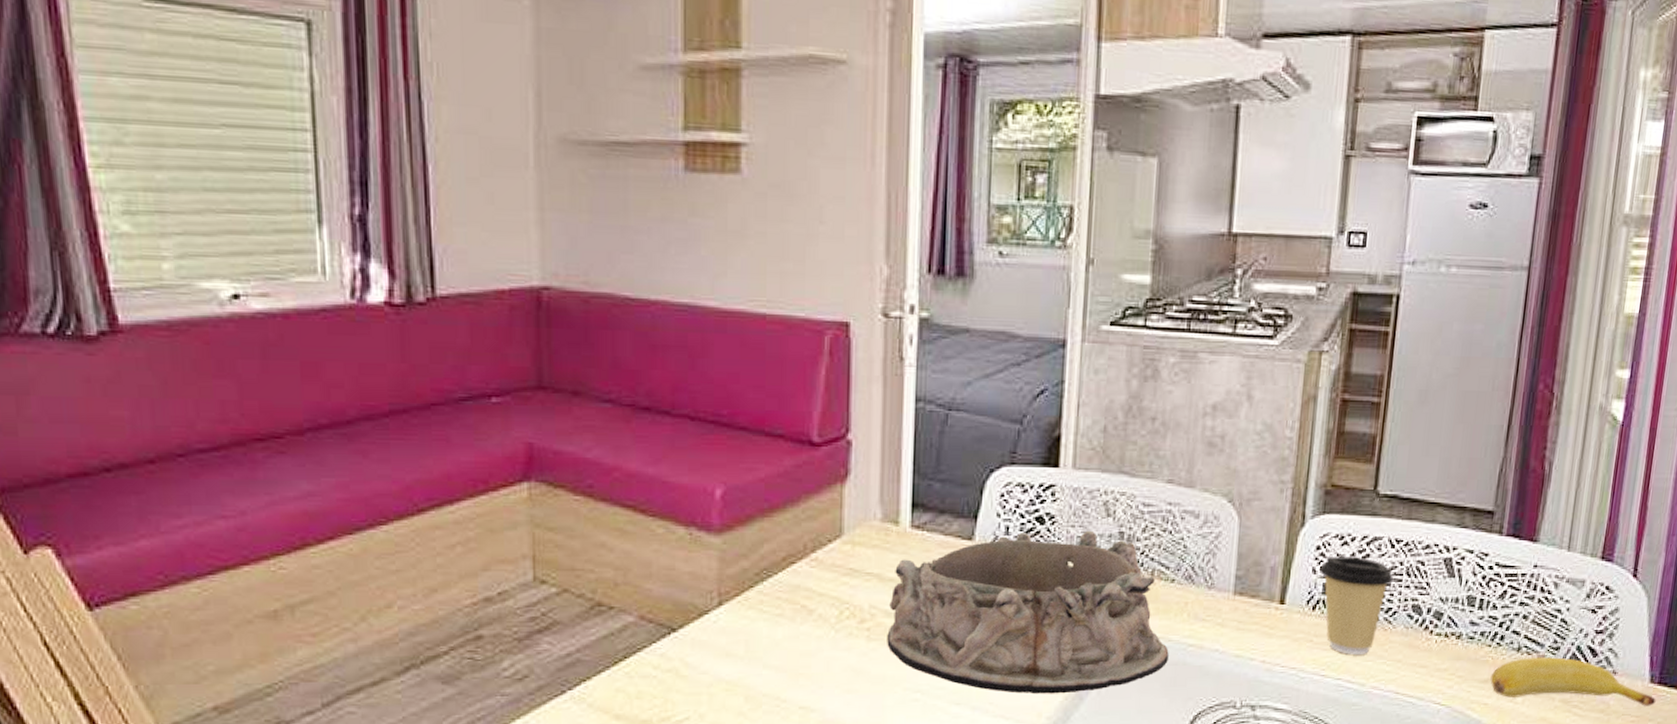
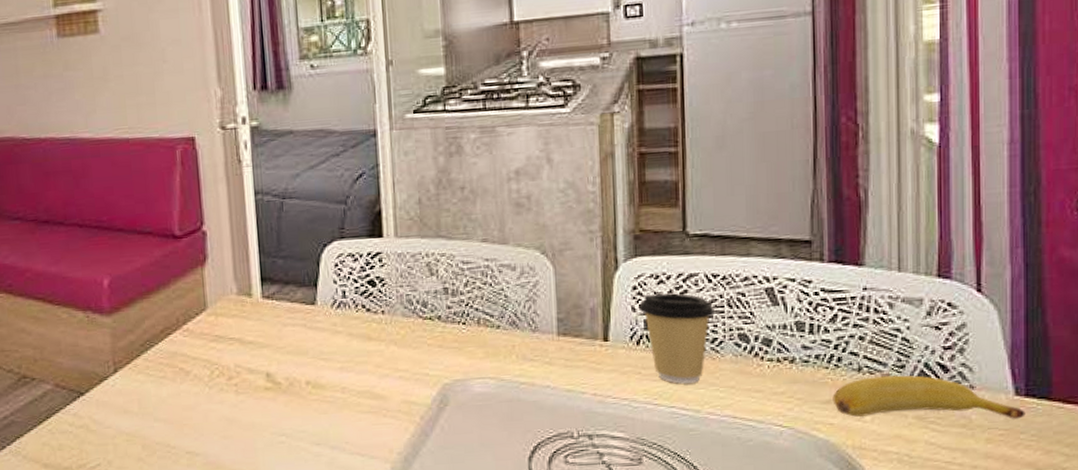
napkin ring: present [887,530,1169,695] -> none [251,288,503,434]

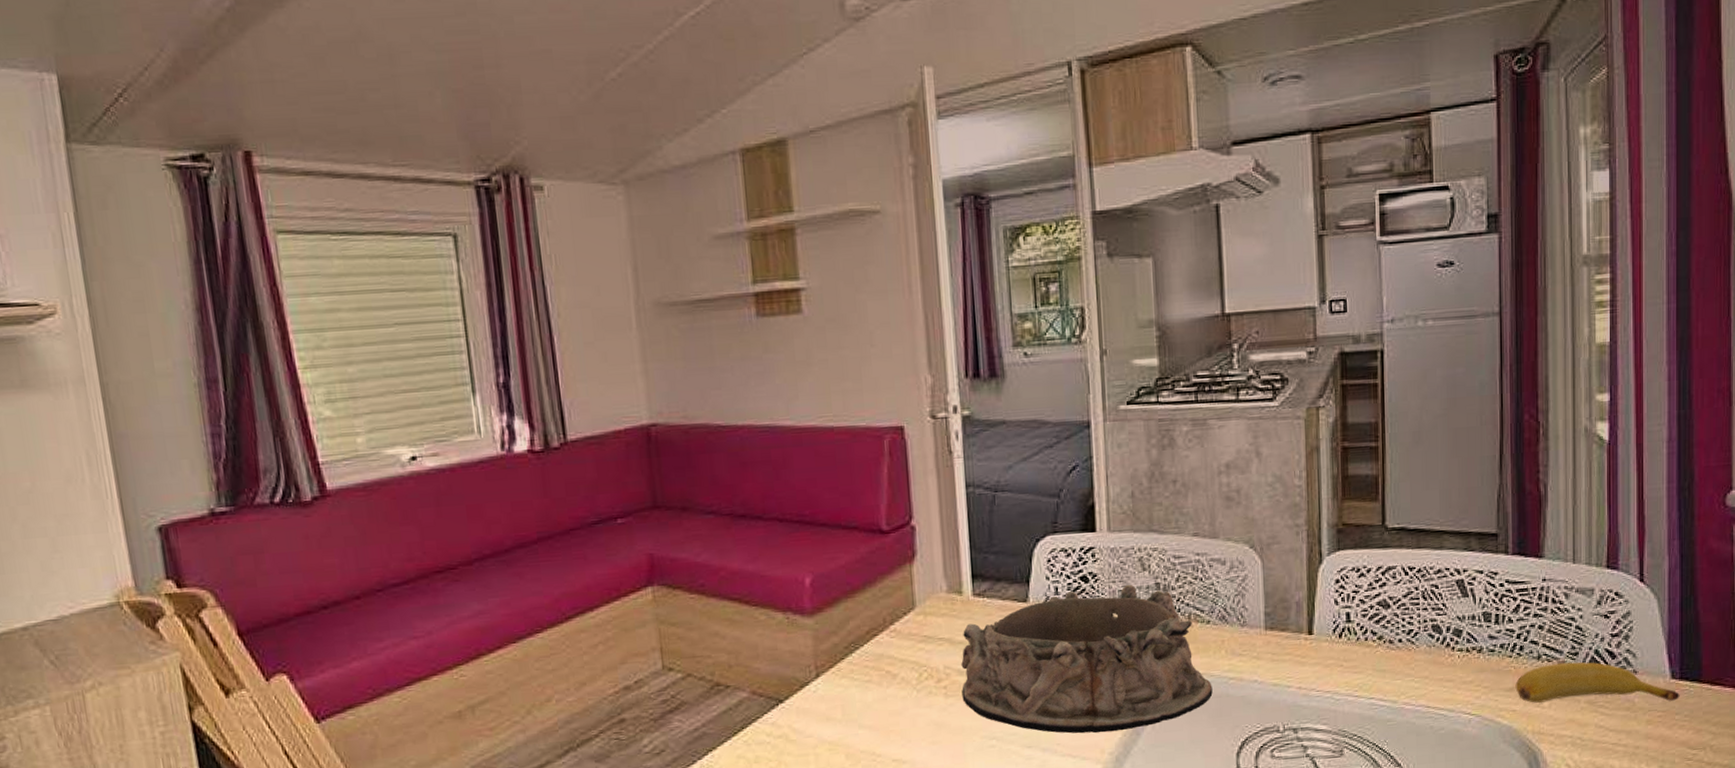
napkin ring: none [251,288,503,434] -> present [961,584,1213,734]
coffee cup: present [639,293,716,384] -> none [1341,586,1412,675]

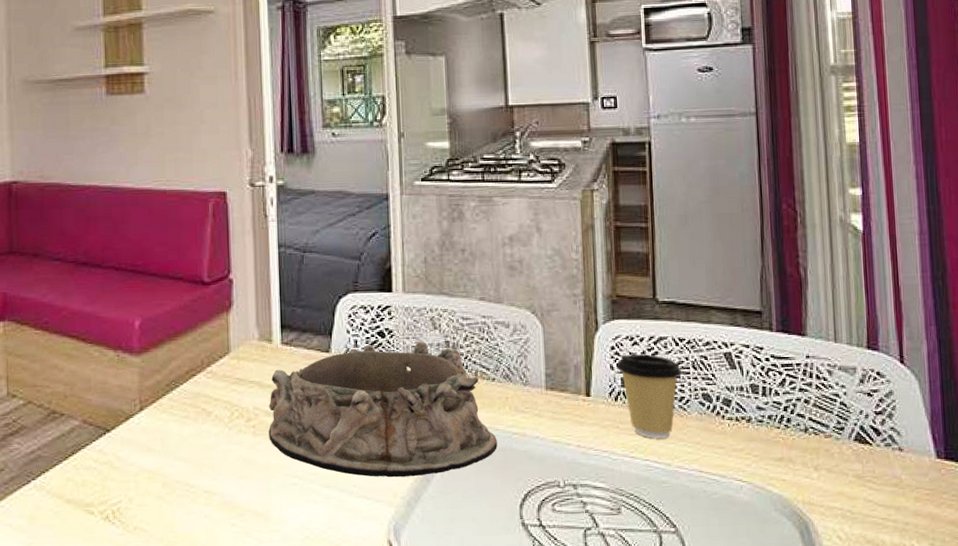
coffee cup: none [1341,586,1412,675] -> present [616,354,683,438]
banana: present [1515,662,1680,703] -> none [784,436,946,480]

